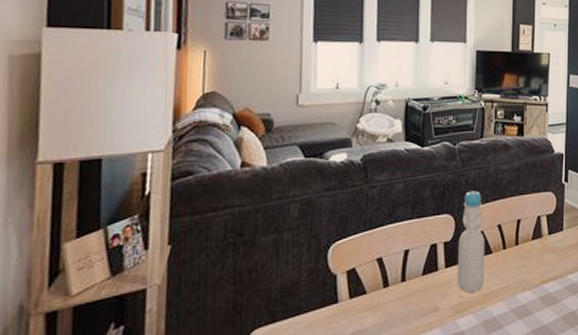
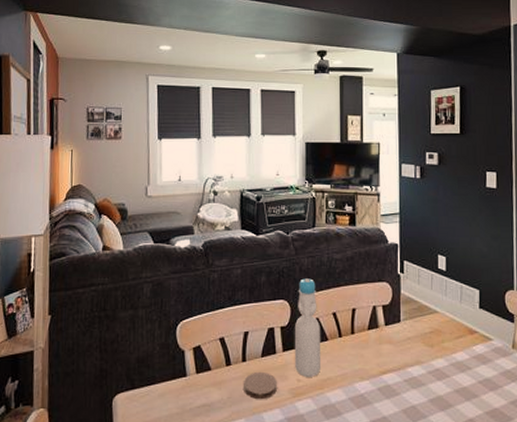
coaster: none [402,290,438,320] -> present [244,371,277,399]

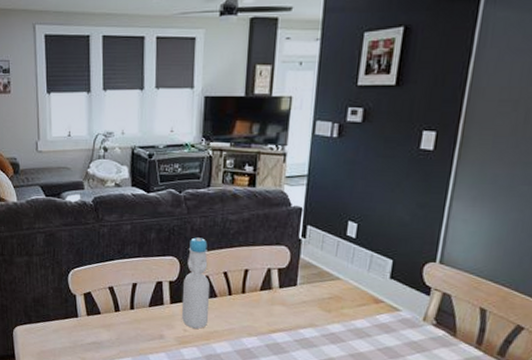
coaster: present [244,371,277,399] -> none [131,319,163,343]

